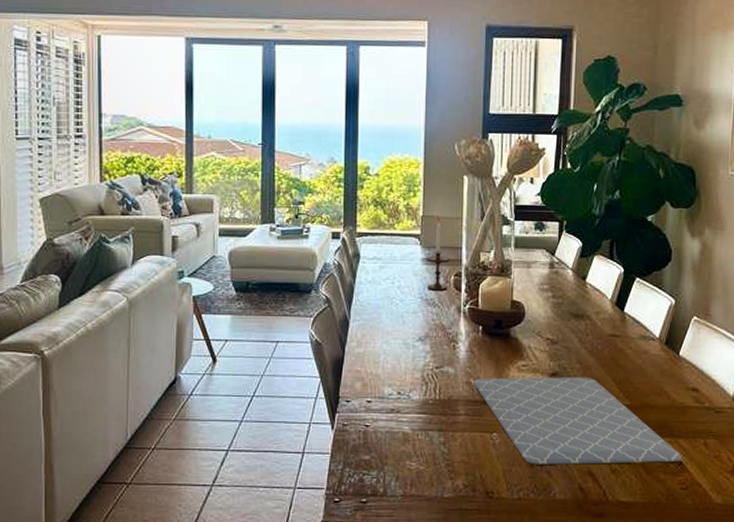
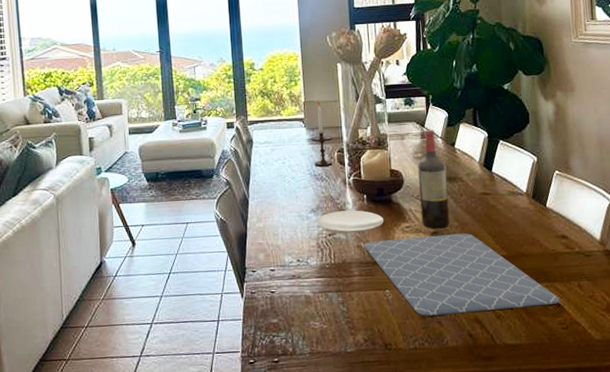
plate: none [423,342,499,368] -> present [316,210,384,233]
wine bottle: none [541,259,574,369] -> present [418,129,450,229]

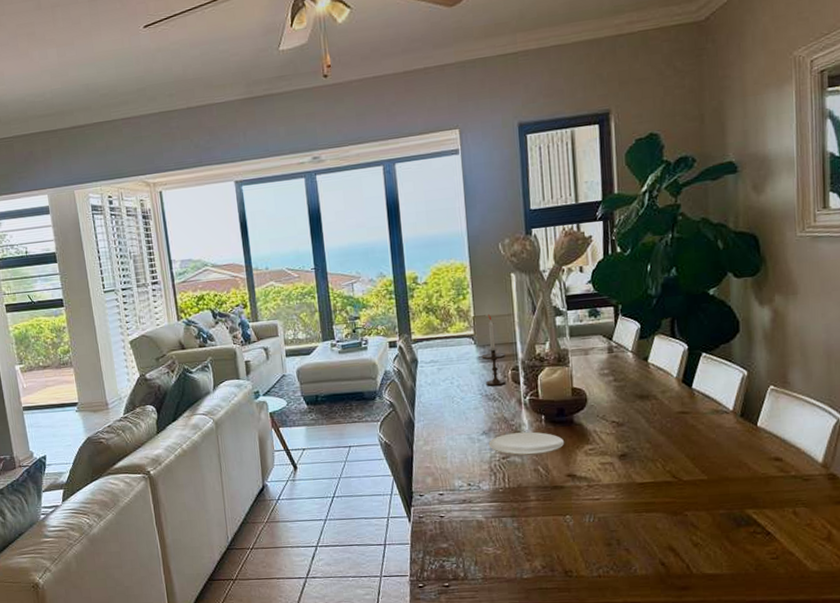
placemat: present [363,233,561,317] -> none [541,455,771,543]
wine bottle: present [418,129,450,229] -> none [604,342,641,451]

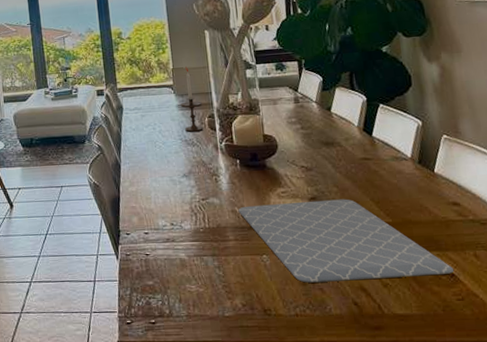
plate: present [488,431,565,456] -> none [189,175,259,198]
placemat: none [541,455,771,543] -> present [238,199,455,283]

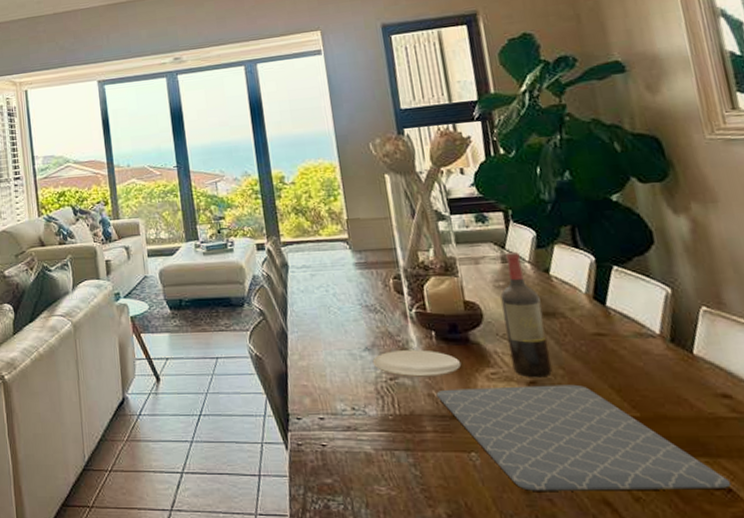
candlestick: present [180,67,204,132] -> none [358,217,388,296]
plate: none [189,175,259,198] -> present [372,350,462,378]
wine bottle: none [292,93,329,194] -> present [500,251,553,377]

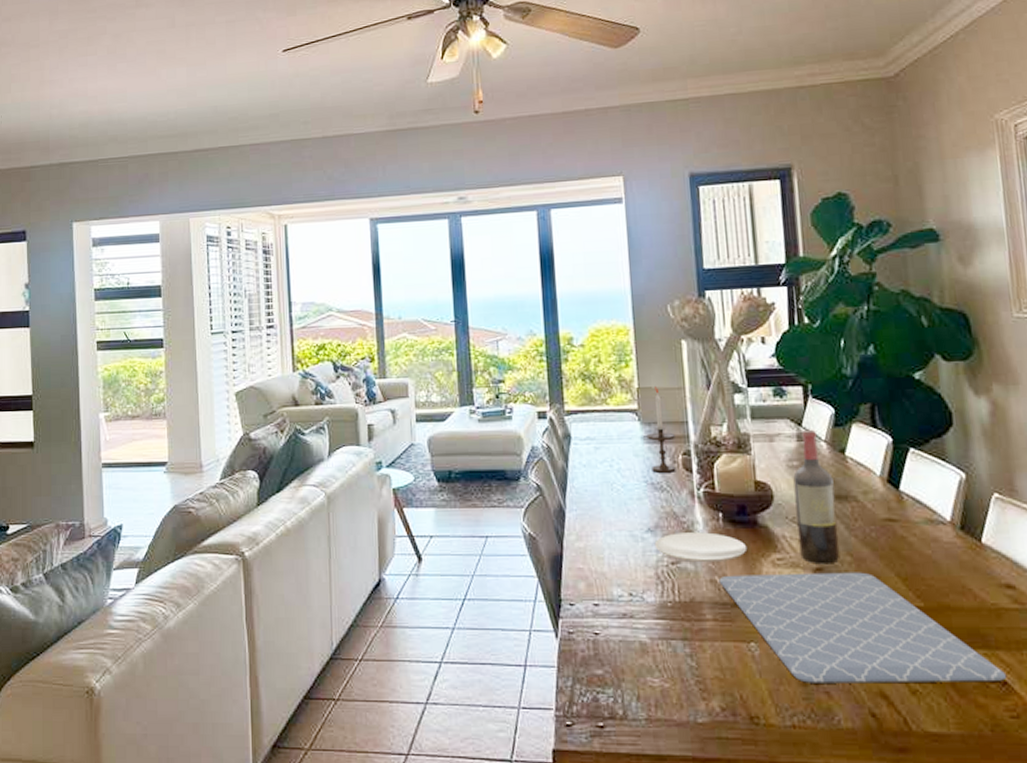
candlestick: none [358,217,388,296] -> present [646,387,676,473]

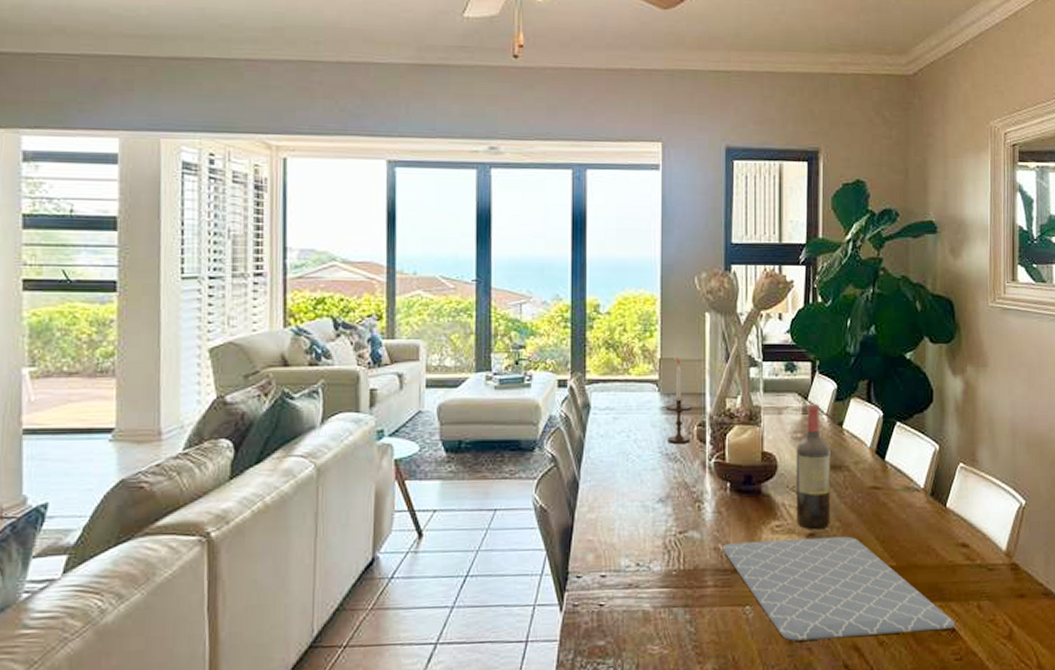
plate: present [654,532,748,563] -> none [664,501,750,531]

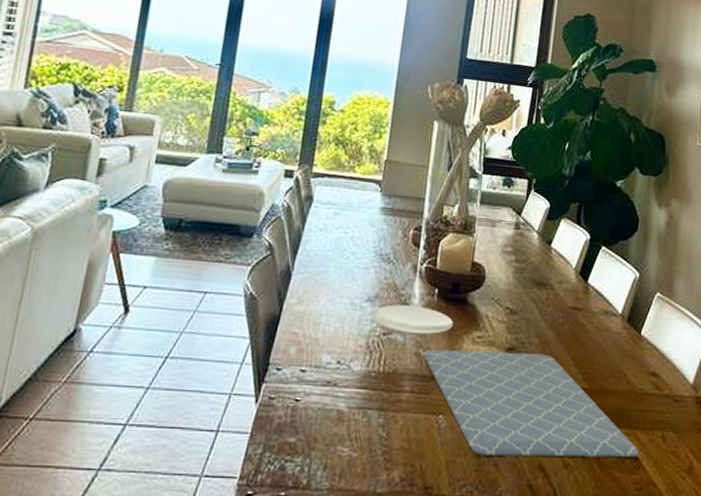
plate: none [664,501,750,531] -> present [371,304,454,336]
candlestick: present [665,358,692,443] -> none [383,161,411,246]
wine bottle: present [796,403,831,529] -> none [497,219,538,344]

